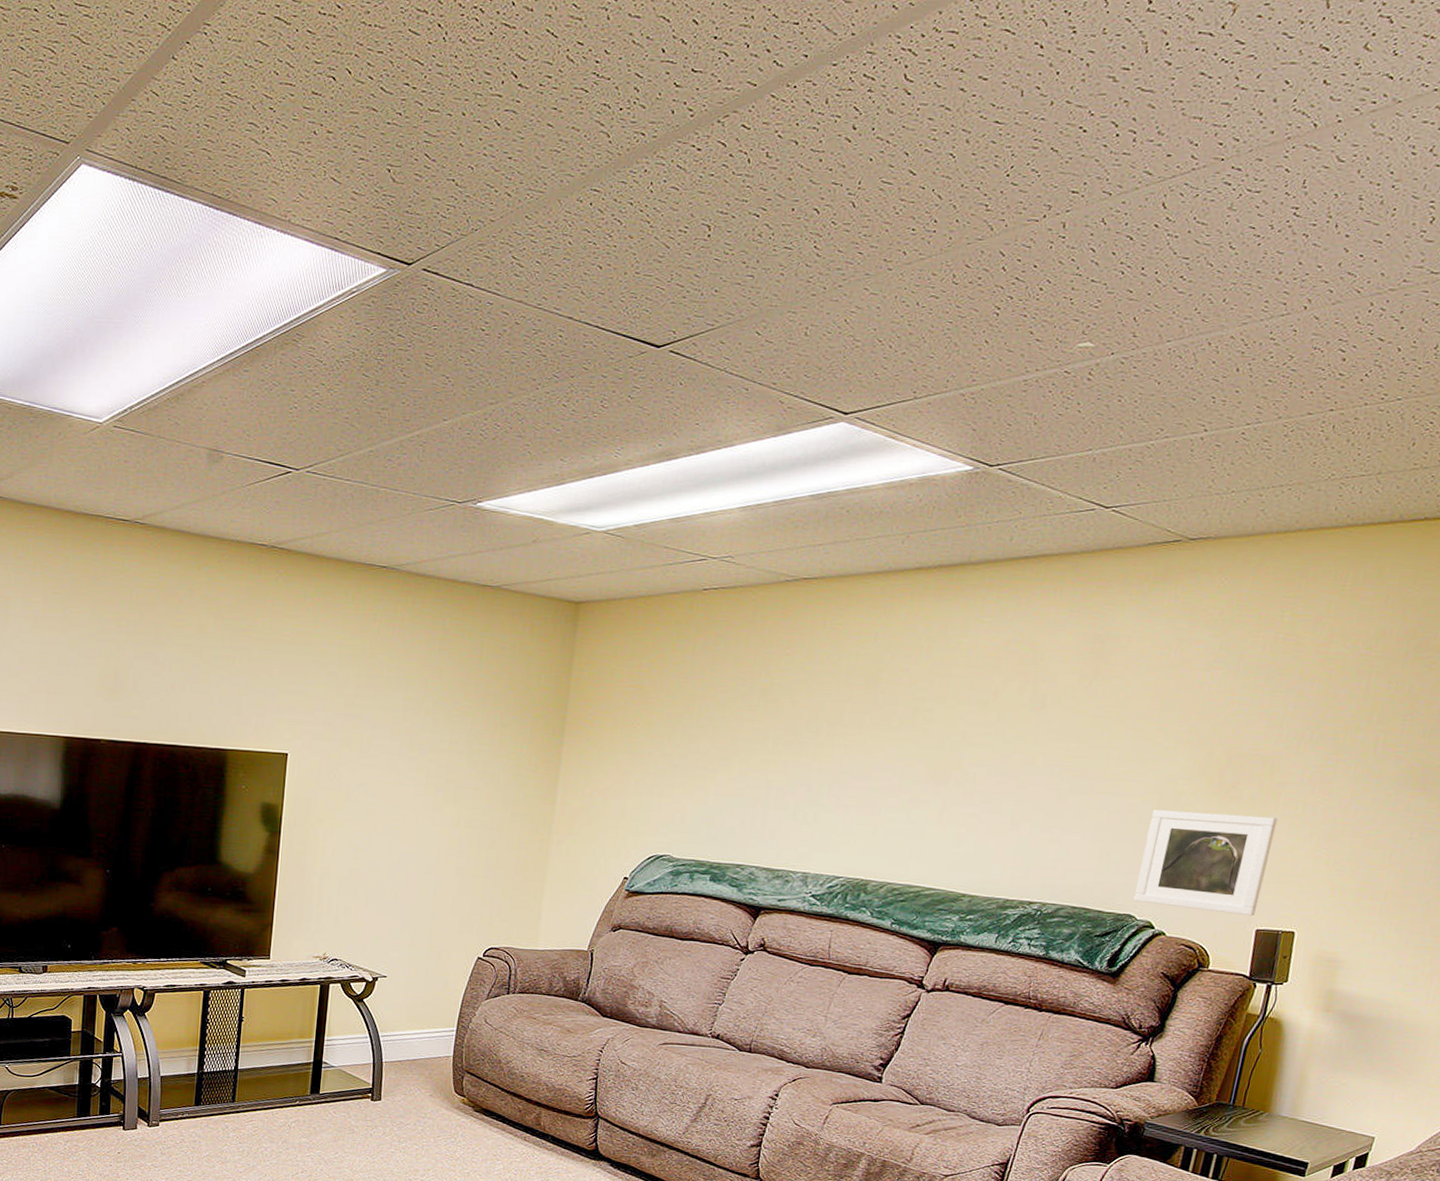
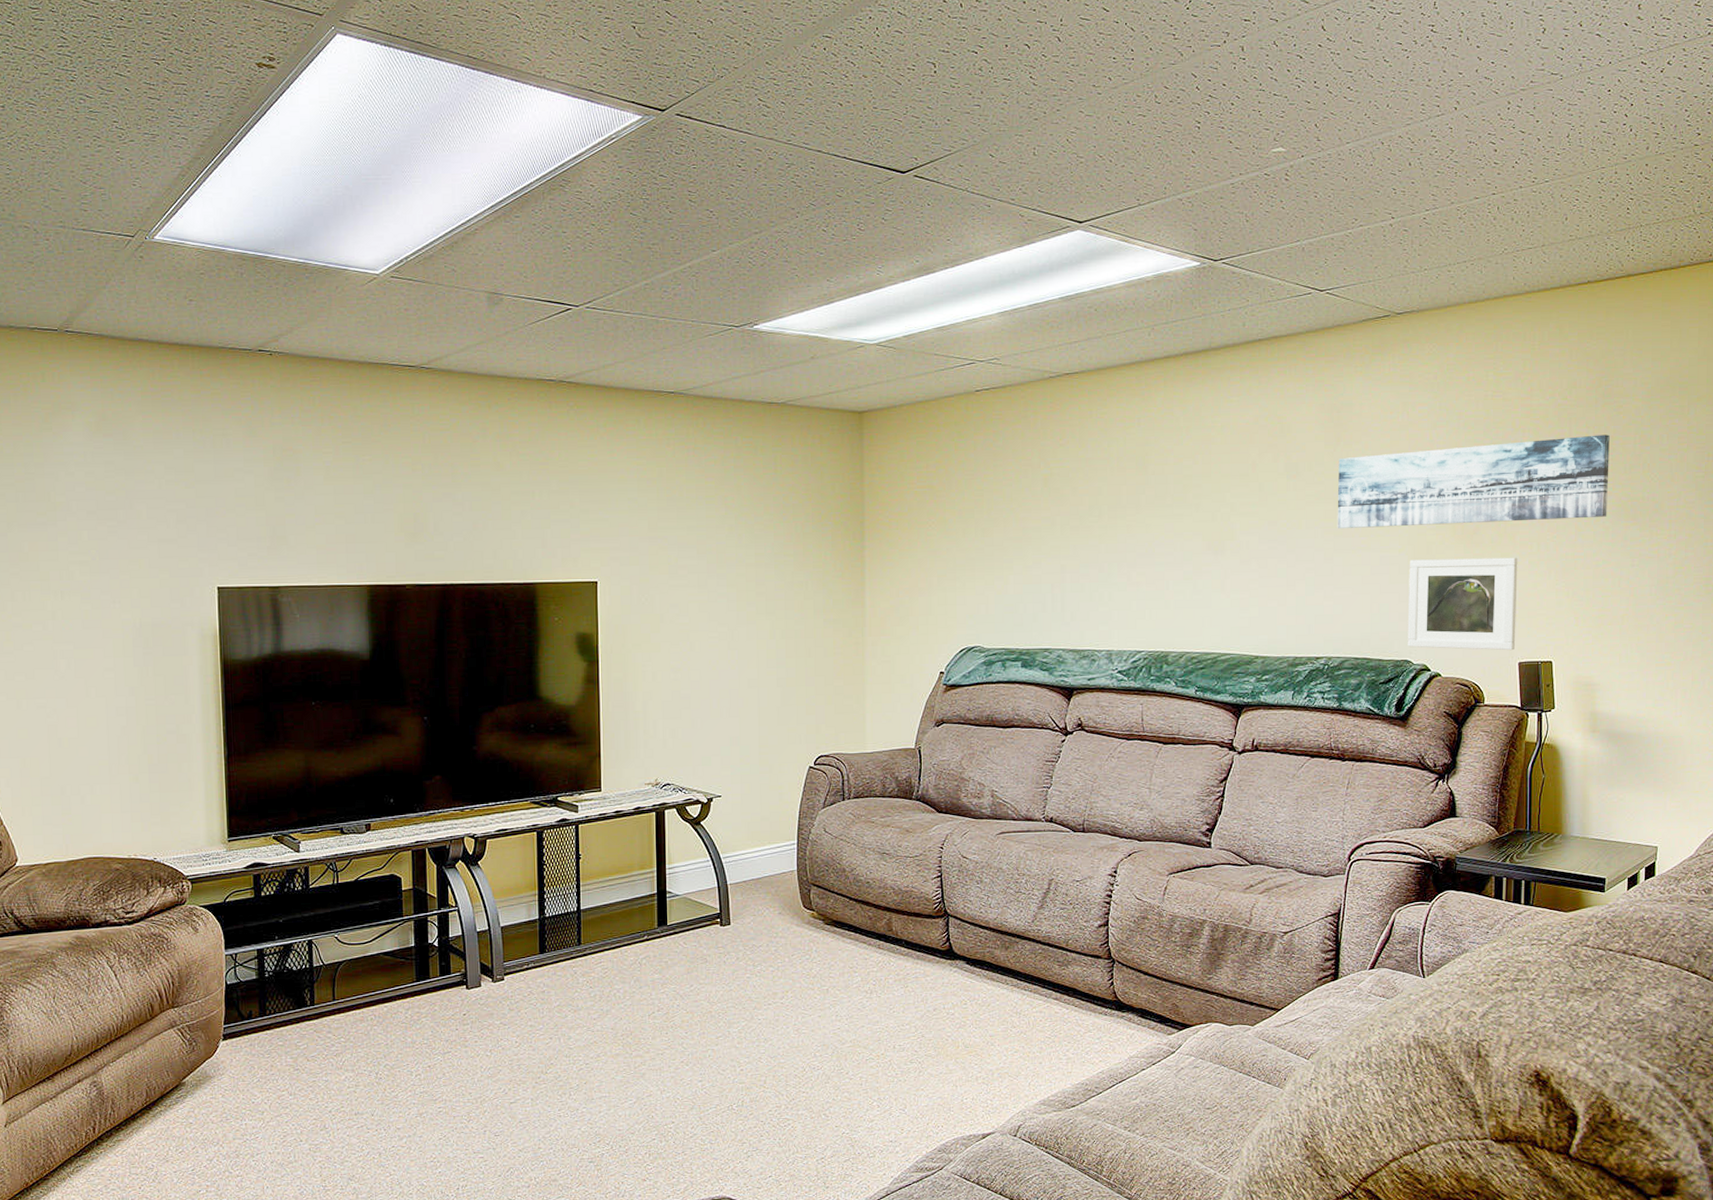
wall art: none [1077,691,1414,783] -> present [1337,434,1610,528]

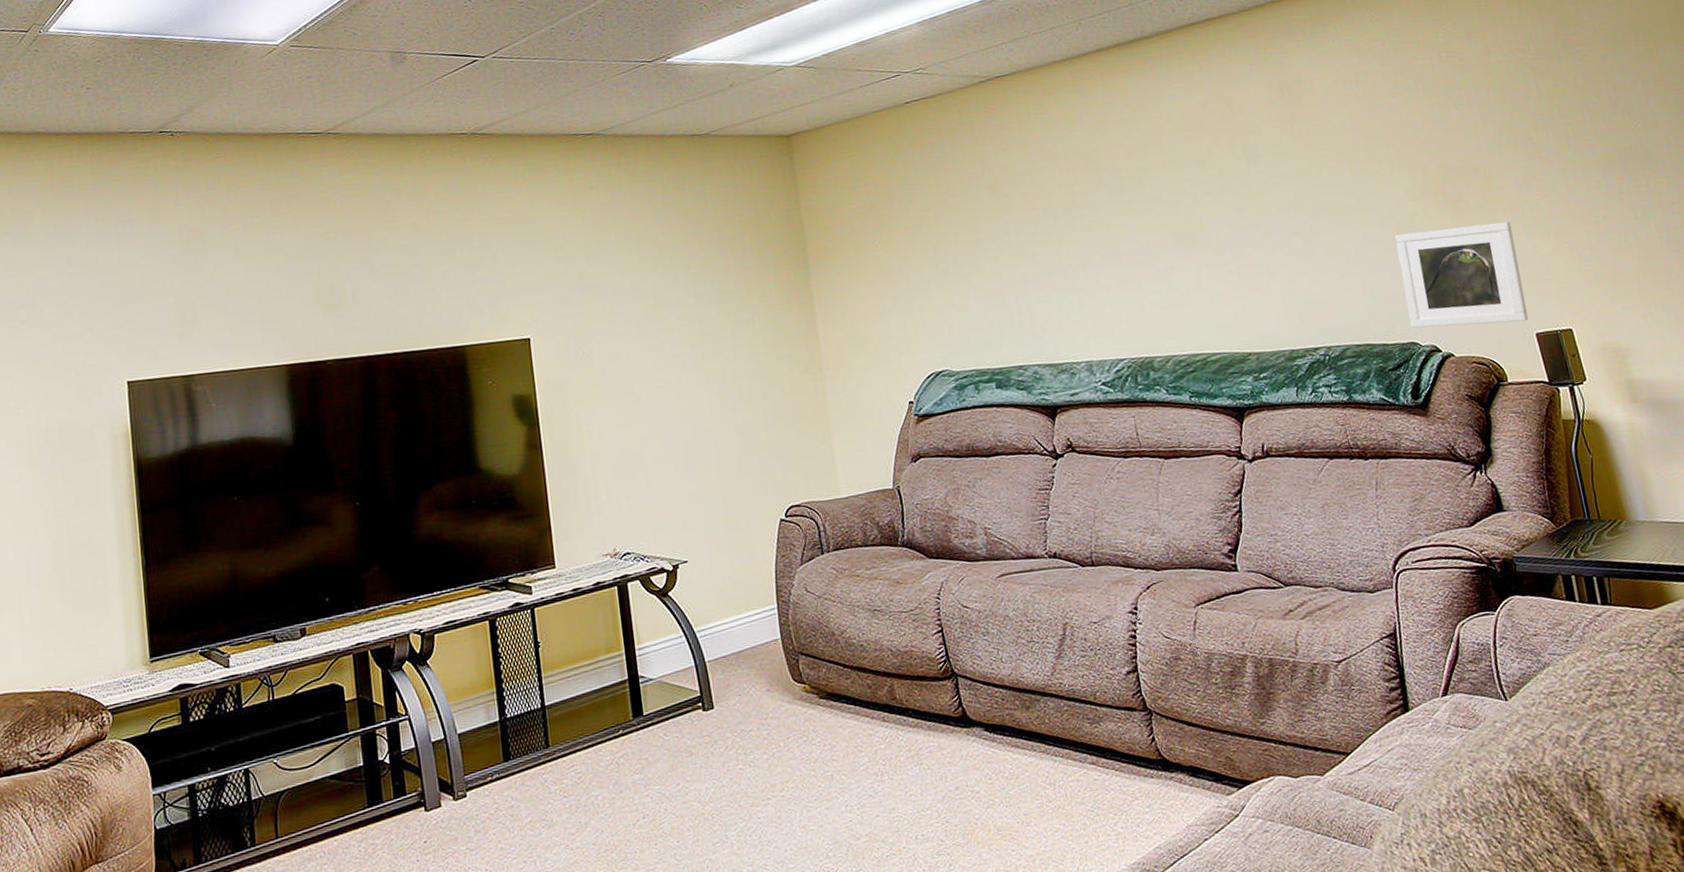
wall art: present [1337,434,1610,528] -> none [1298,85,1597,209]

